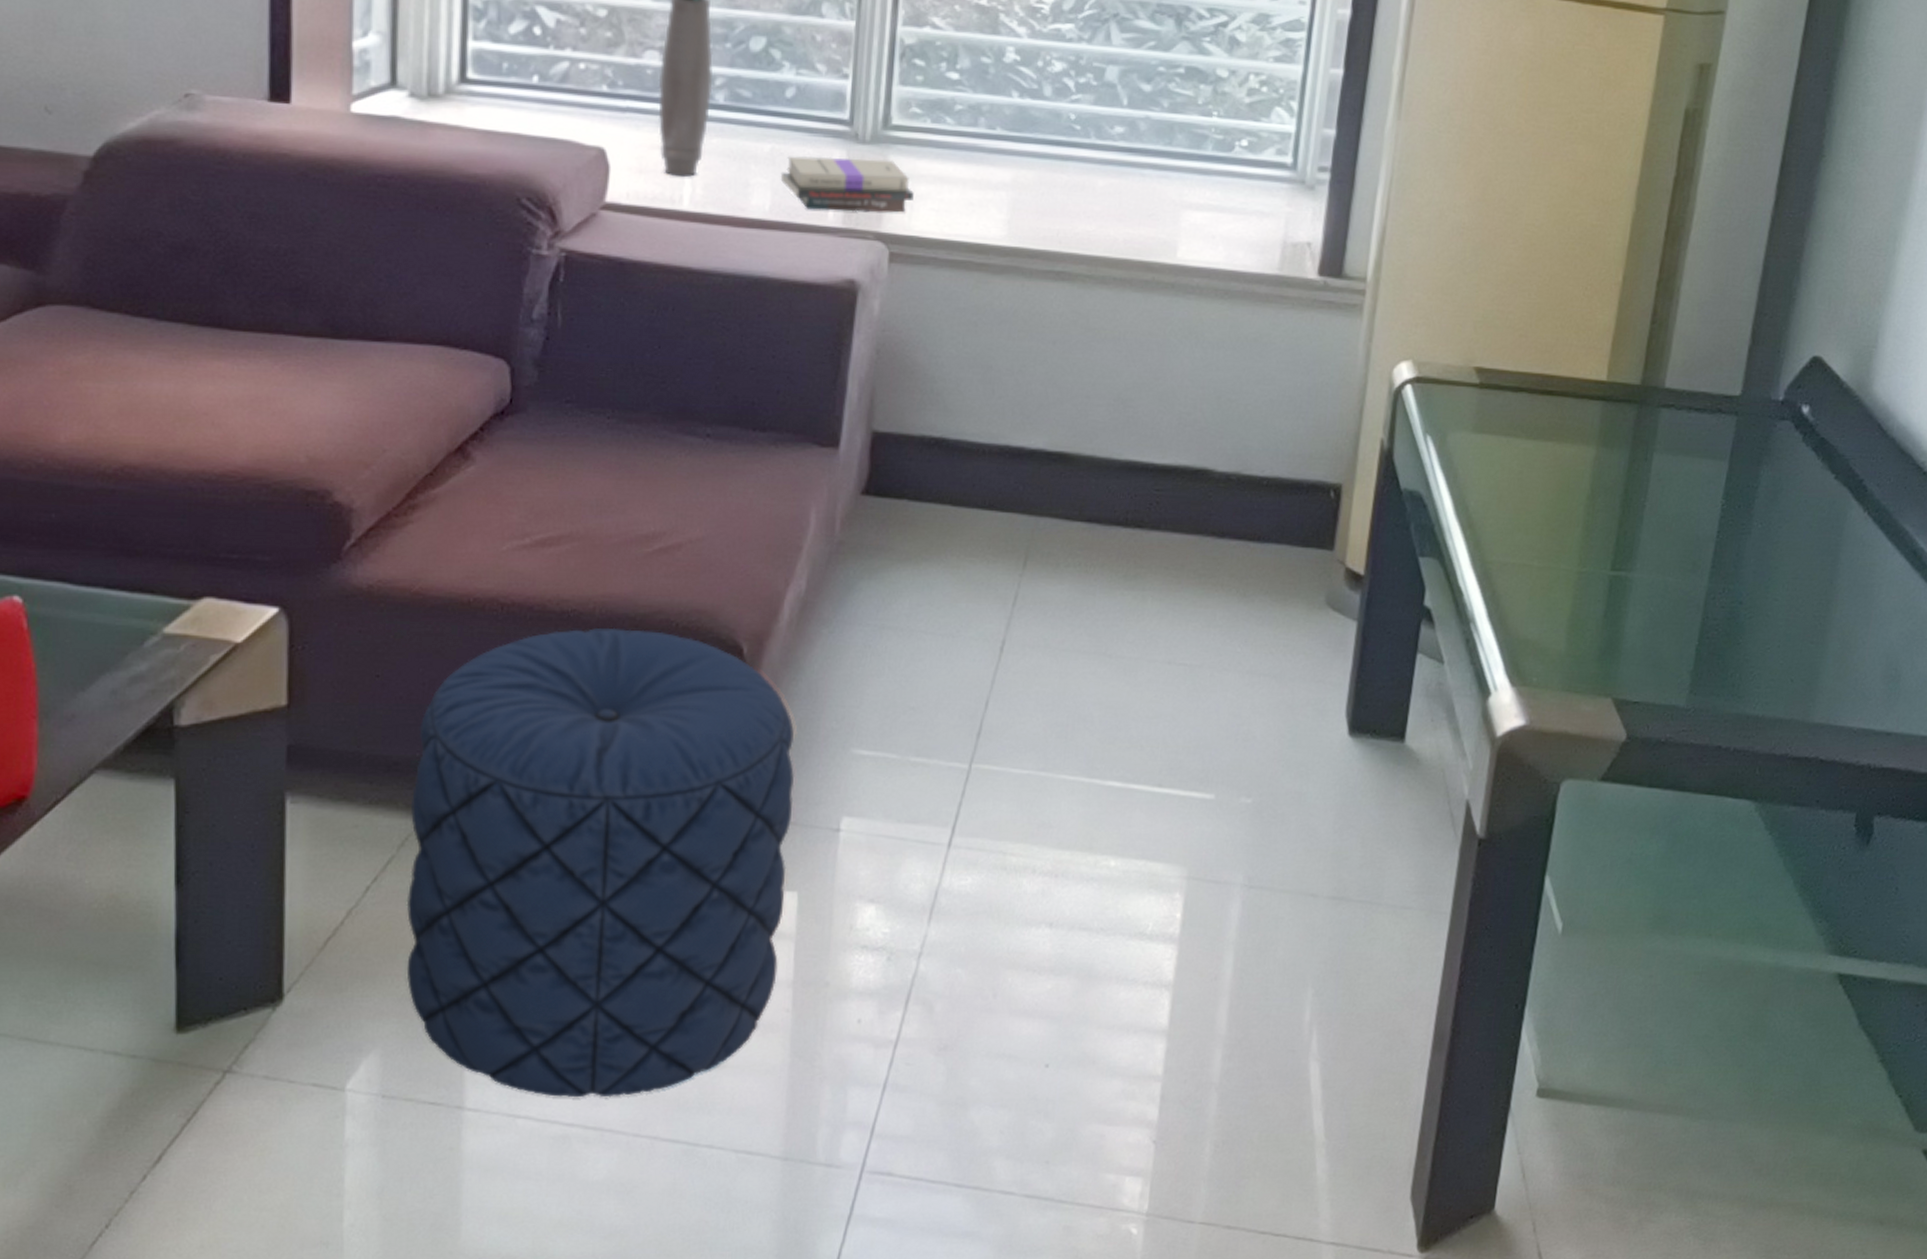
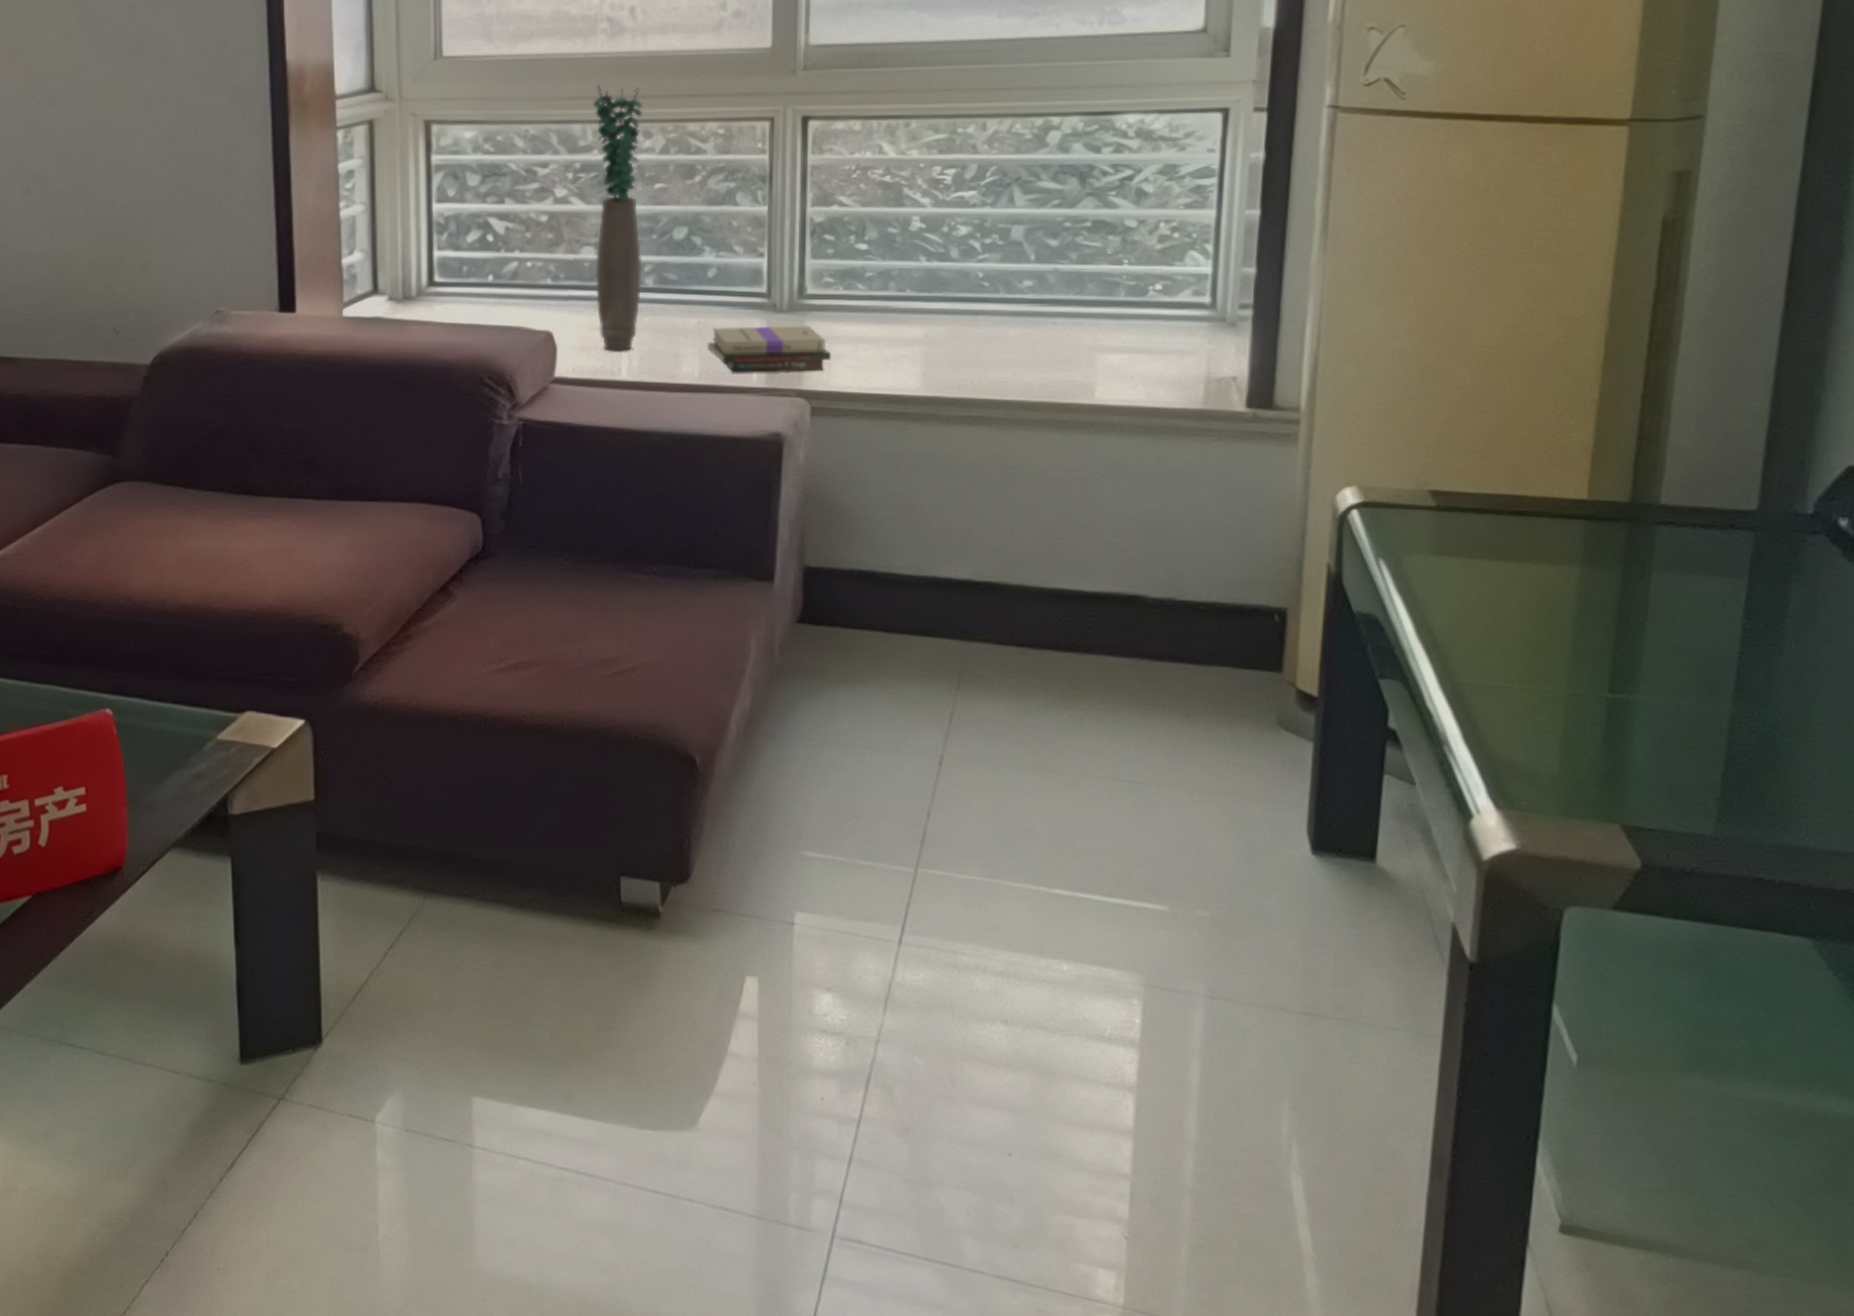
pouf: present [406,627,795,1097] -> none [417,739,750,1148]

